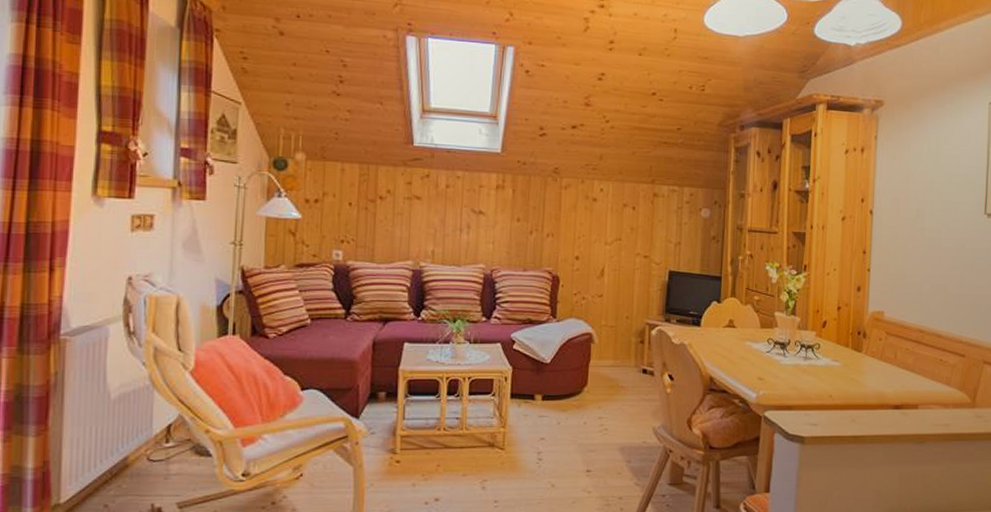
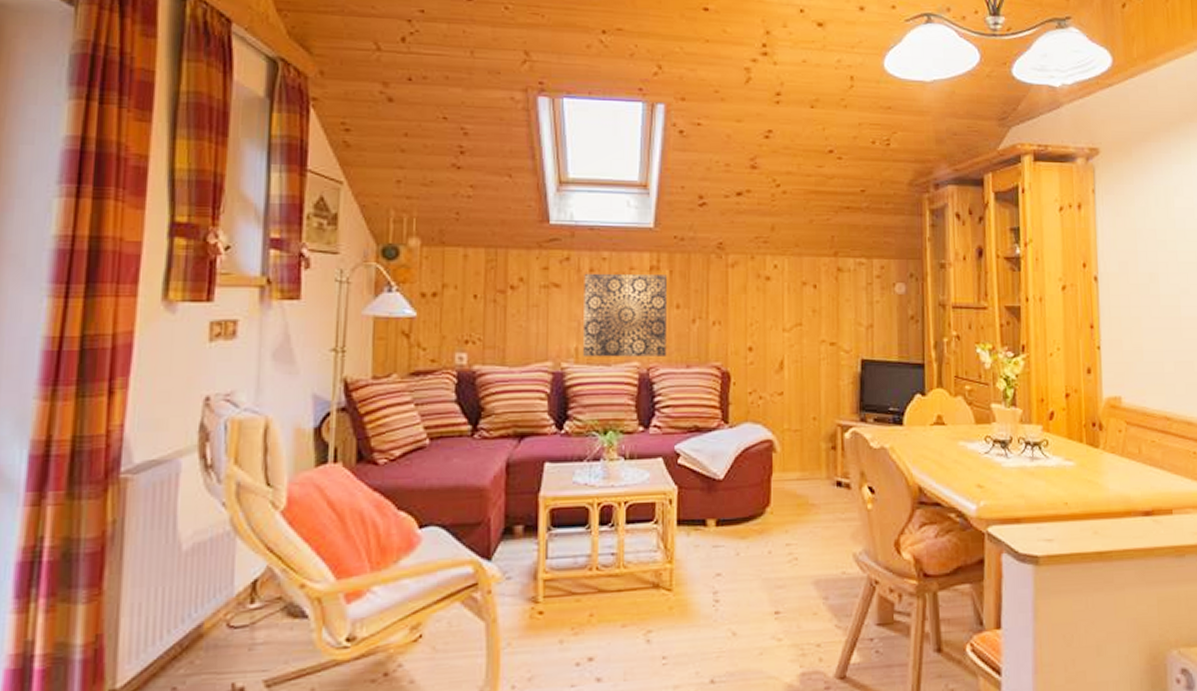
wall art: none [438,188,511,261] -> present [583,273,668,357]

